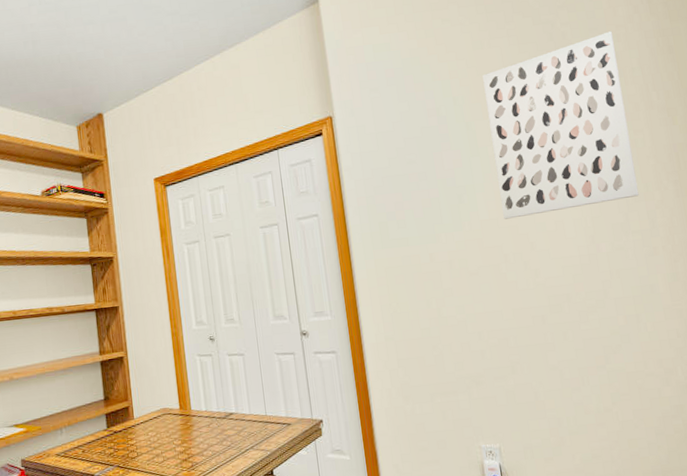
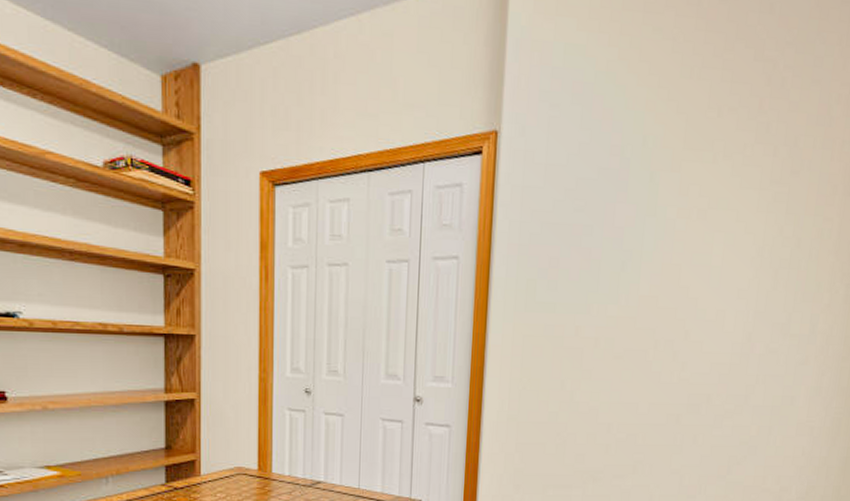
wall art: present [482,31,639,219] -> none [665,88,835,299]

